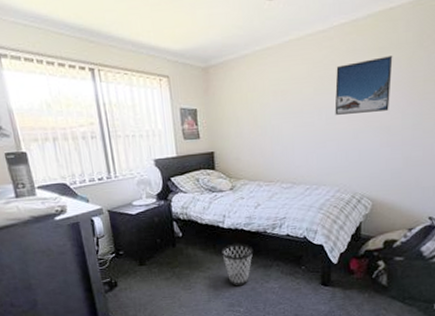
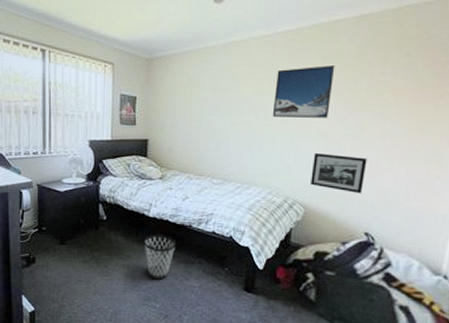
picture frame: none [376,145,428,182] -> present [311,153,367,194]

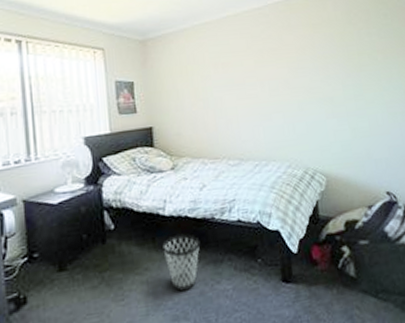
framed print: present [272,65,335,118] -> none [274,31,330,87]
picture frame: present [311,153,367,194] -> none [323,116,375,154]

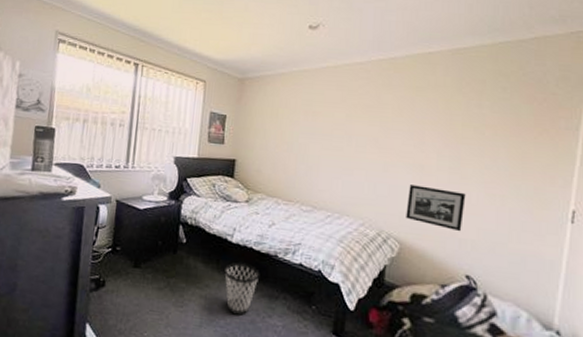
picture frame: none [323,116,375,154] -> present [406,185,466,232]

